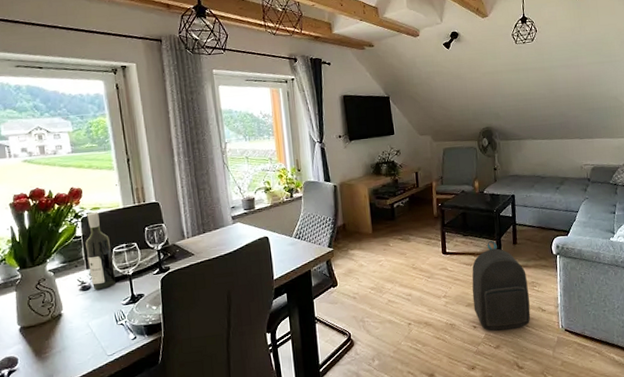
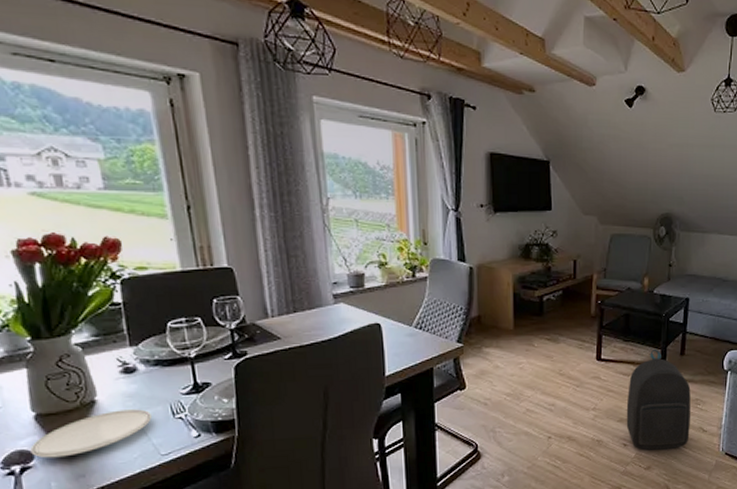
plate: none [15,318,101,363] -> present [30,409,151,459]
bottle: present [85,212,117,291] -> none [127,273,173,375]

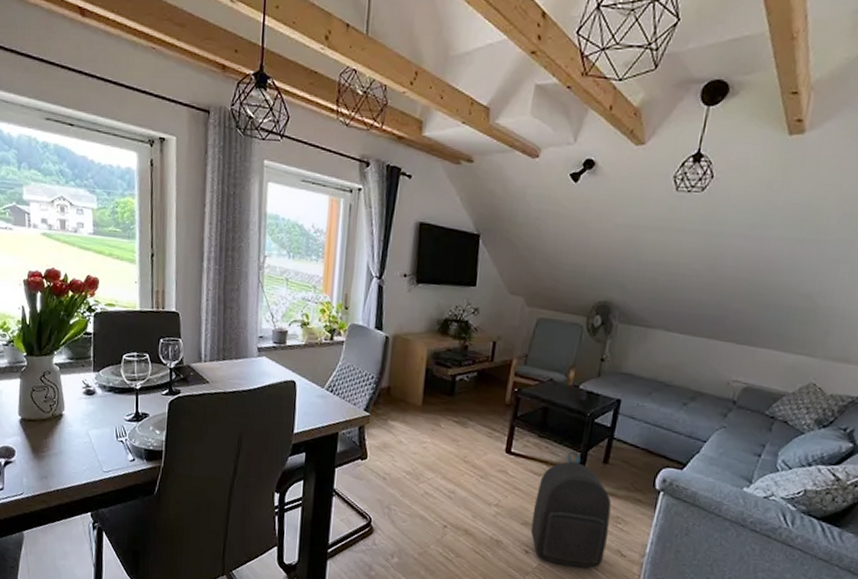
plate: present [30,409,151,459] -> none [13,425,100,459]

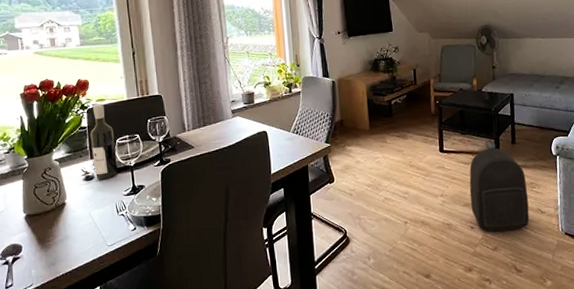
bottle: none [95,308,123,399] -> present [90,103,119,181]

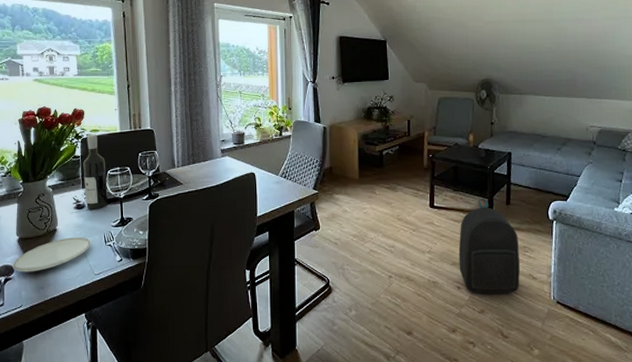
plate: none [20,208,102,250] -> present [12,237,91,272]

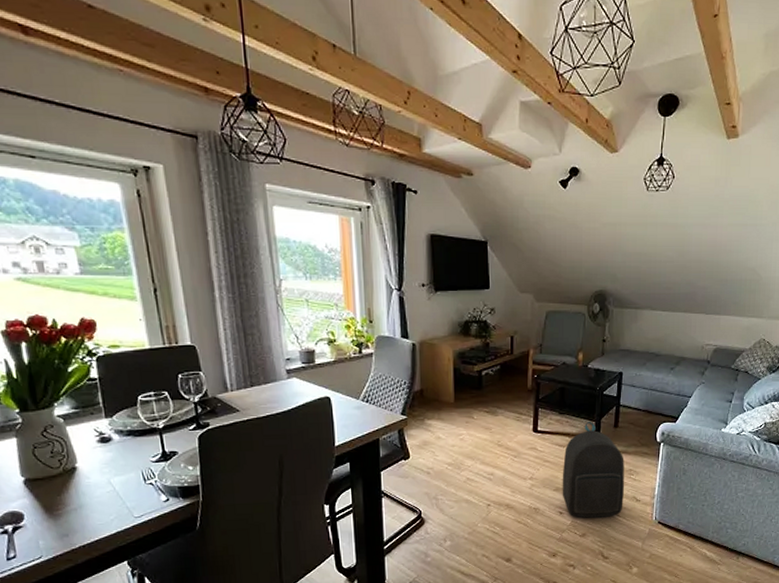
plate: present [12,237,91,272] -> none [20,475,125,519]
bottle: present [83,134,108,210] -> none [102,351,144,444]

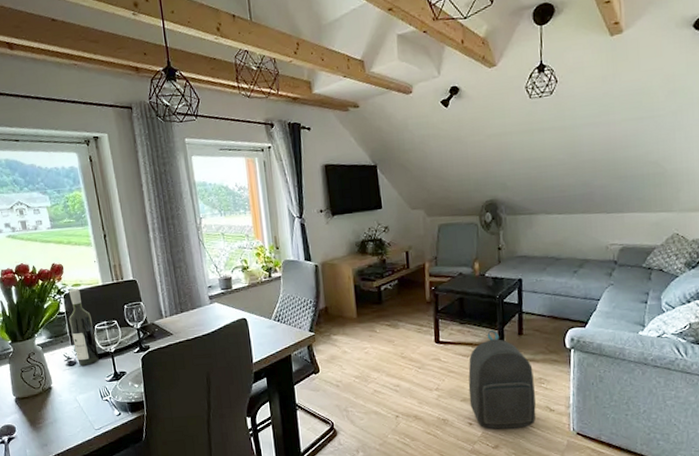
bottle: none [102,351,144,444] -> present [69,289,100,366]

